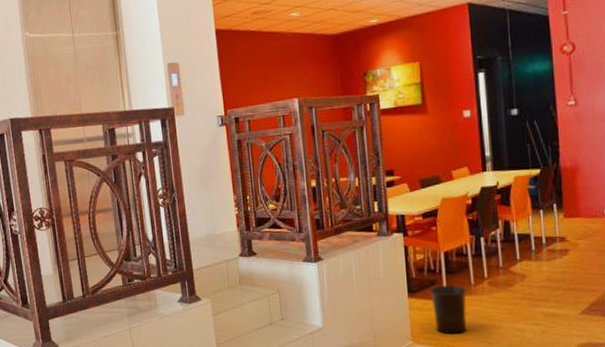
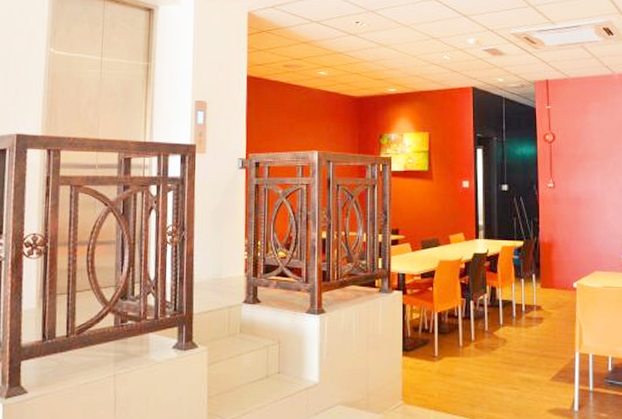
waste bin: present [429,285,467,335] -> none [422,345,455,396]

